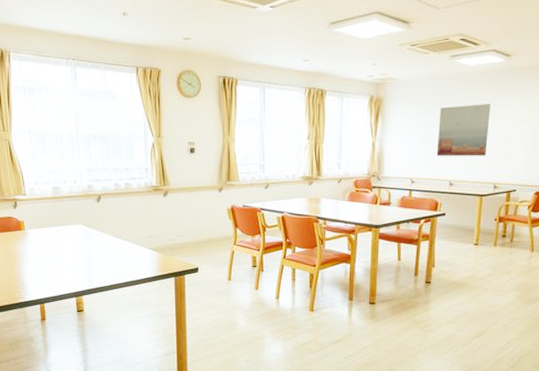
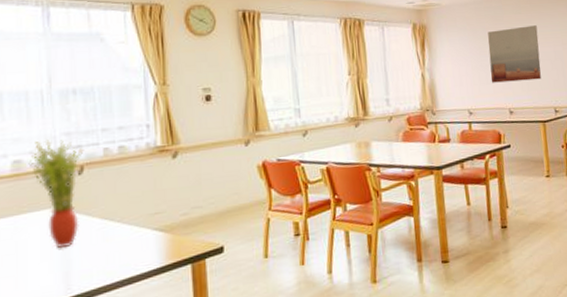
potted plant: none [63,173,101,254] -> present [28,139,84,249]

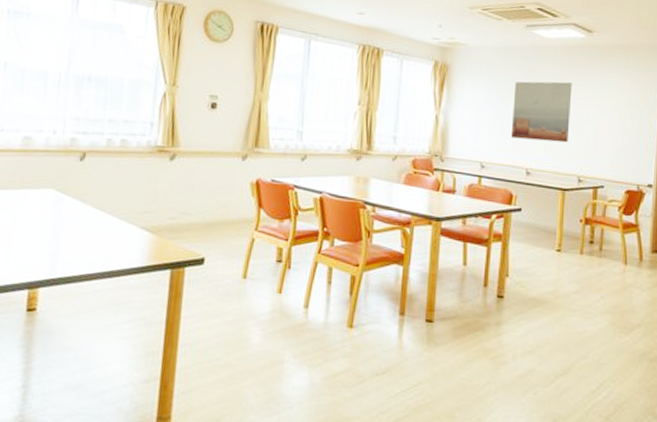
potted plant: present [28,139,84,249] -> none [37,121,89,230]

